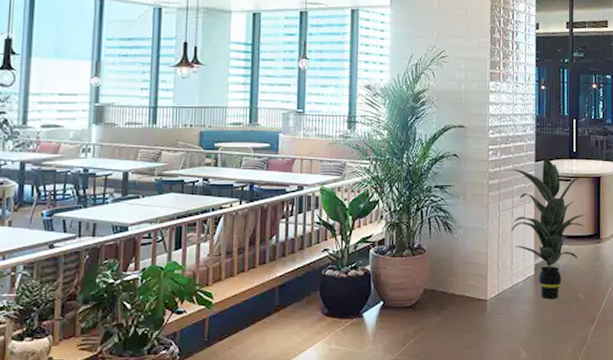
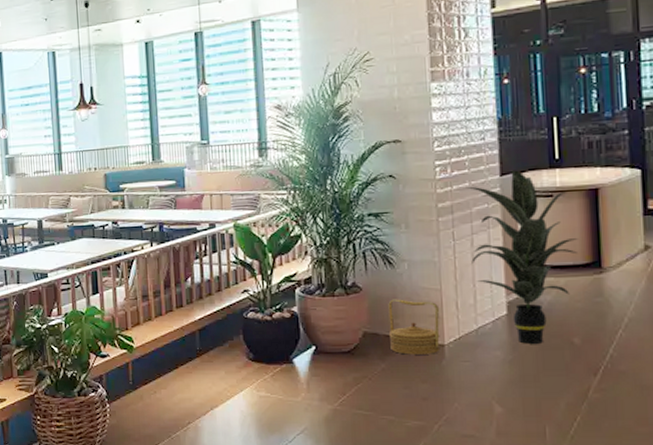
basket: none [444,260,485,309] -> present [388,299,440,355]

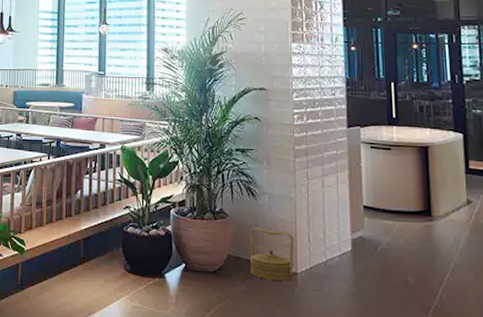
indoor plant: present [464,170,578,344] -> none [317,124,412,280]

